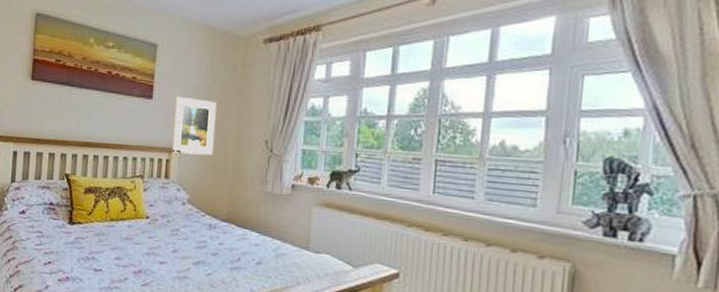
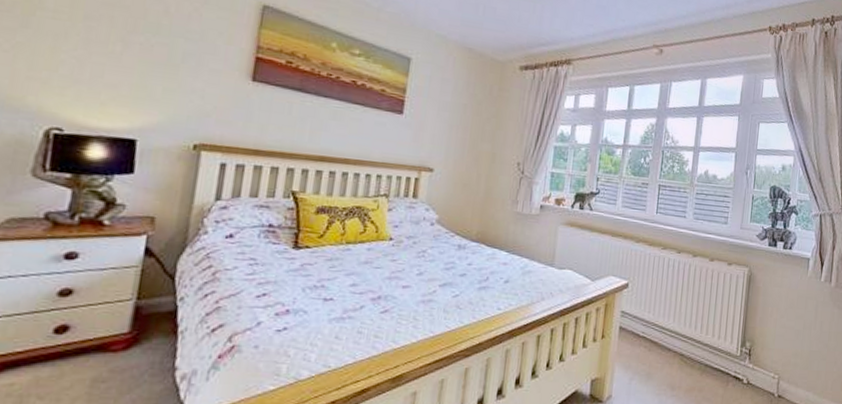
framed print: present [172,96,216,156] -> none [422,113,471,176]

